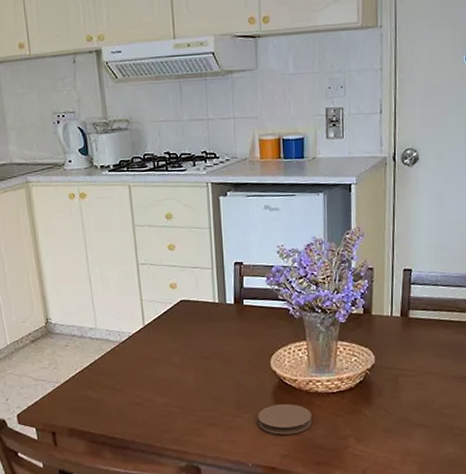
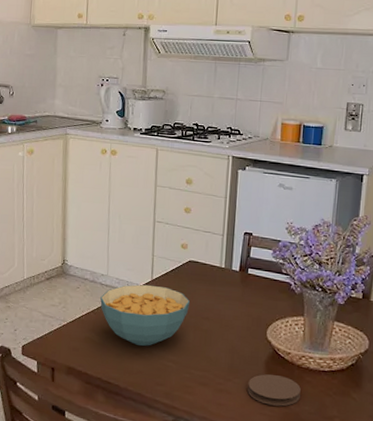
cereal bowl: none [92,331,187,396] -> present [100,284,190,346]

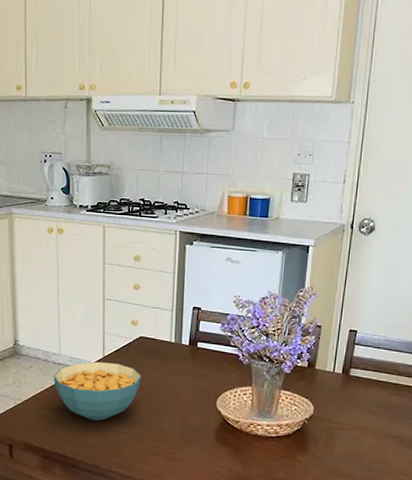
coaster: present [248,374,301,406] -> none [199,442,249,471]

